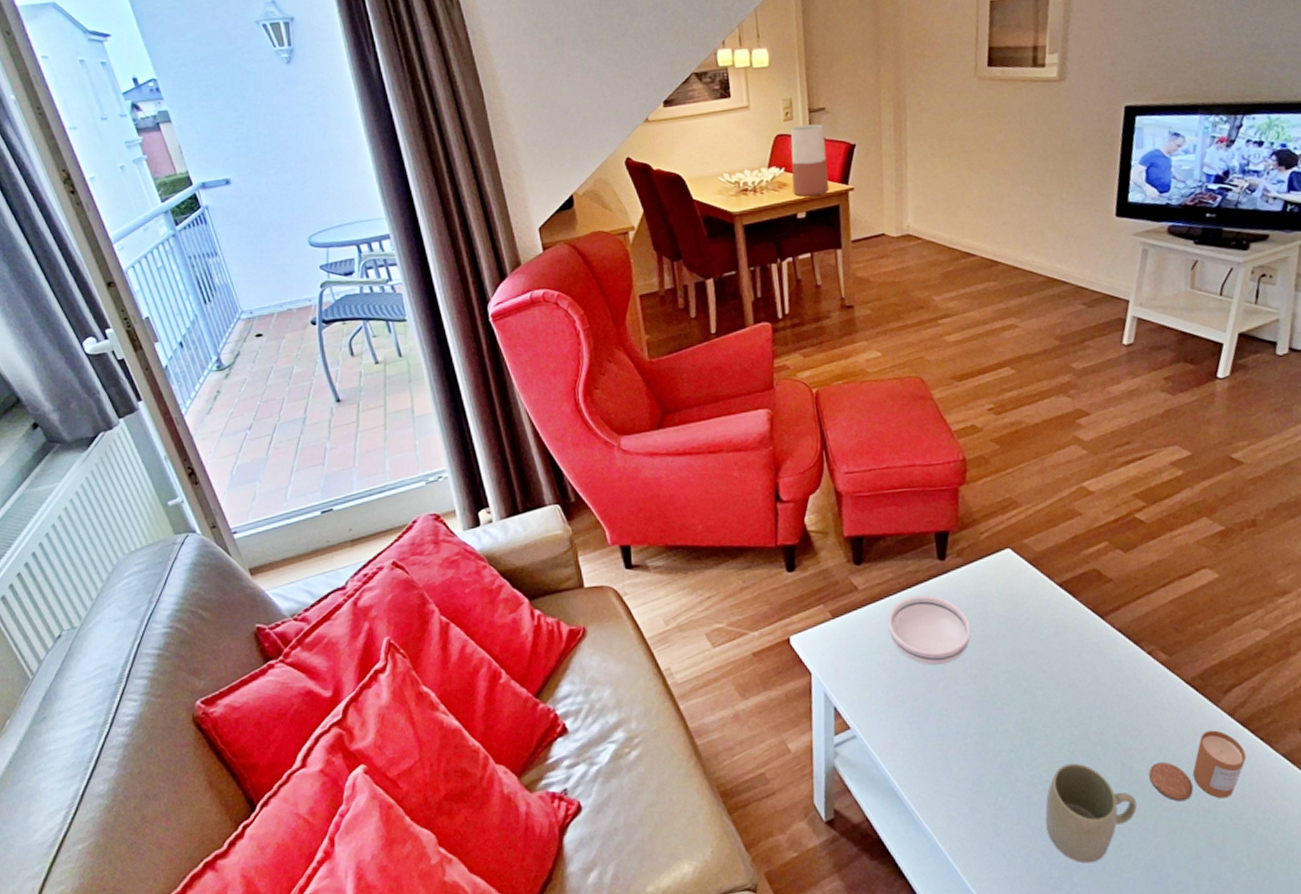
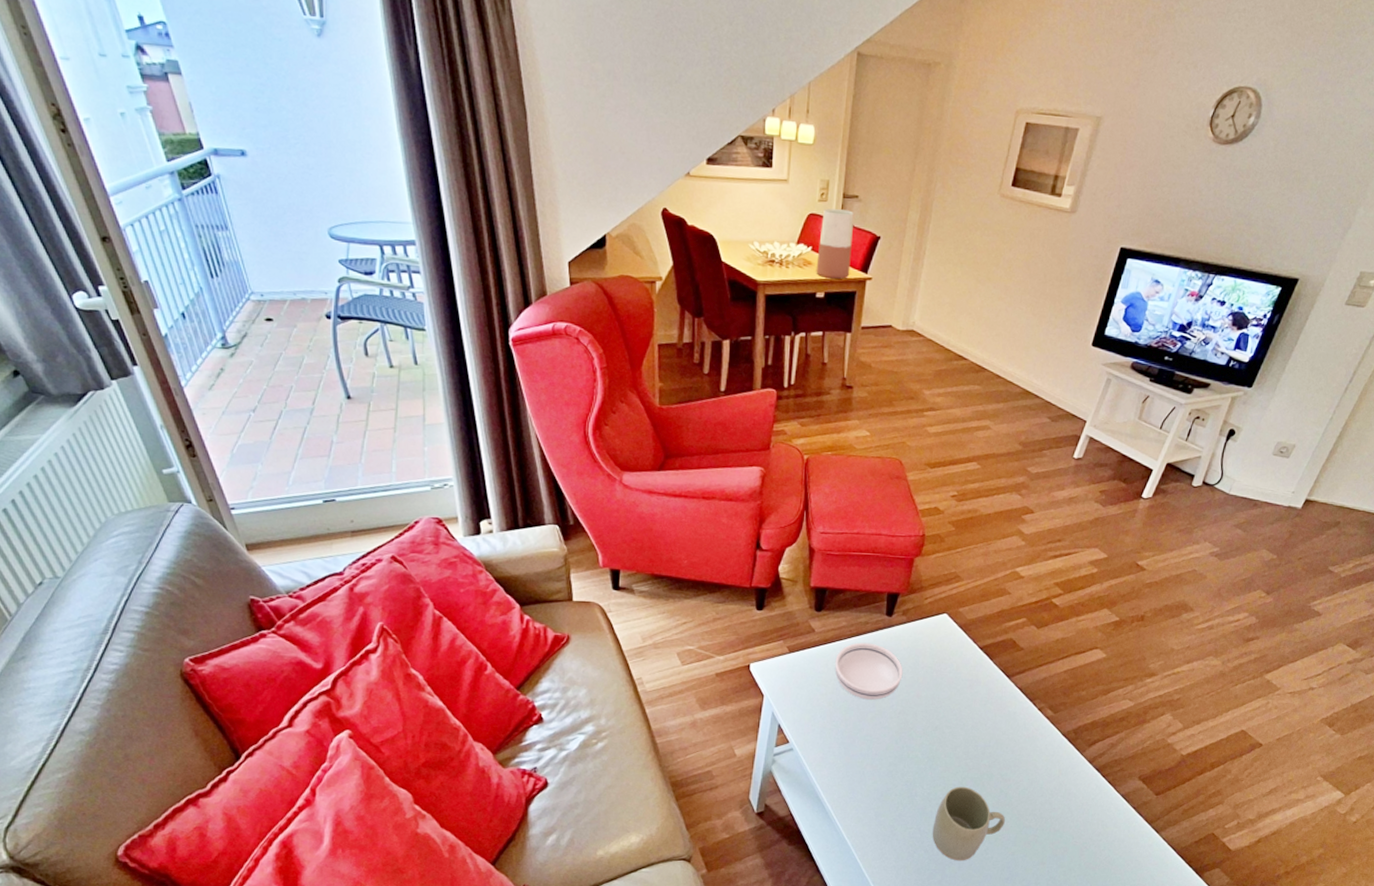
candle: present [1148,730,1247,802] -> none [1019,772,1095,823]

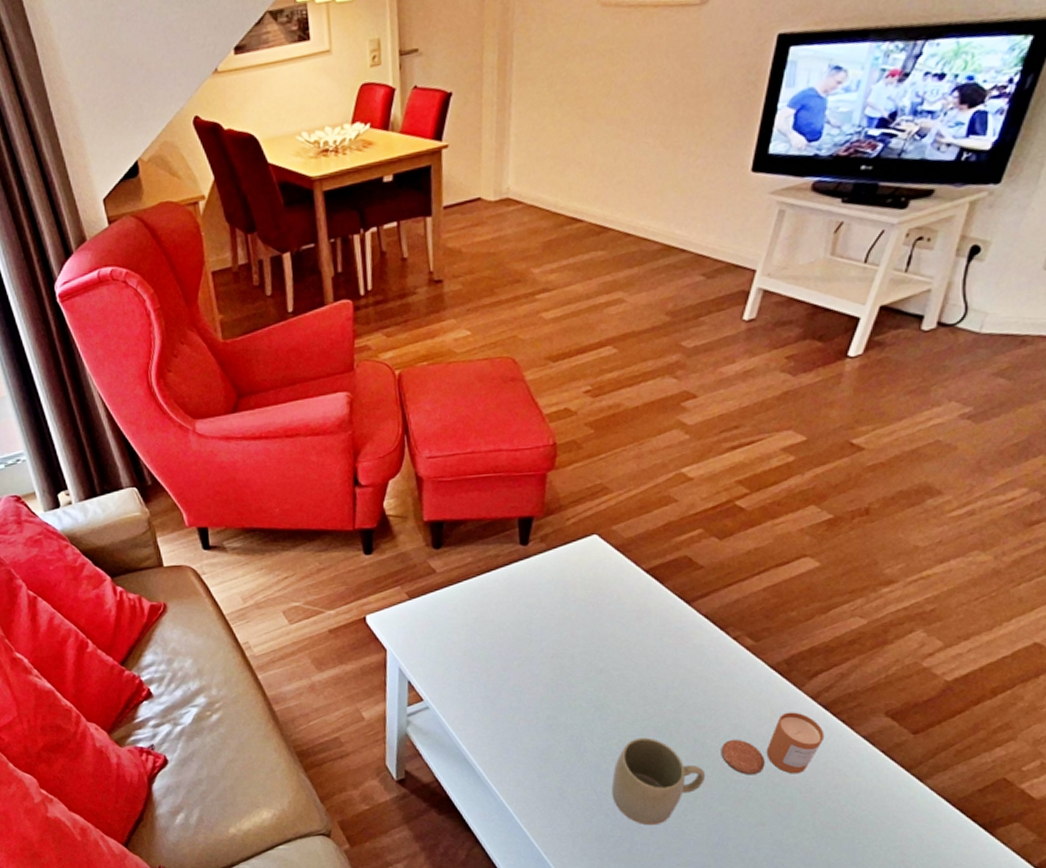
vase: present [816,208,854,279] -> none [377,69,421,157]
bowl: present [835,642,903,700] -> none [465,578,550,645]
candle: none [1019,772,1095,823] -> present [721,712,825,775]

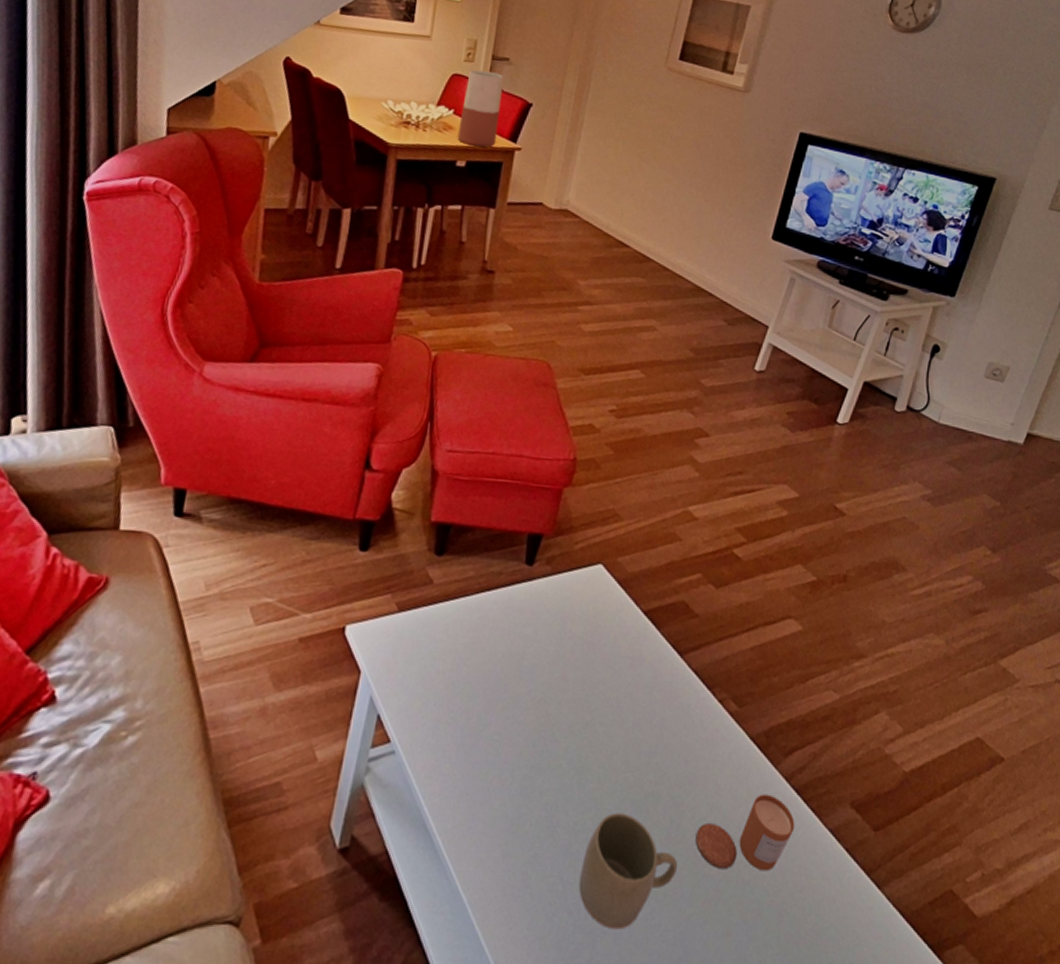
vase: none [377,69,421,157] -> present [457,69,504,148]

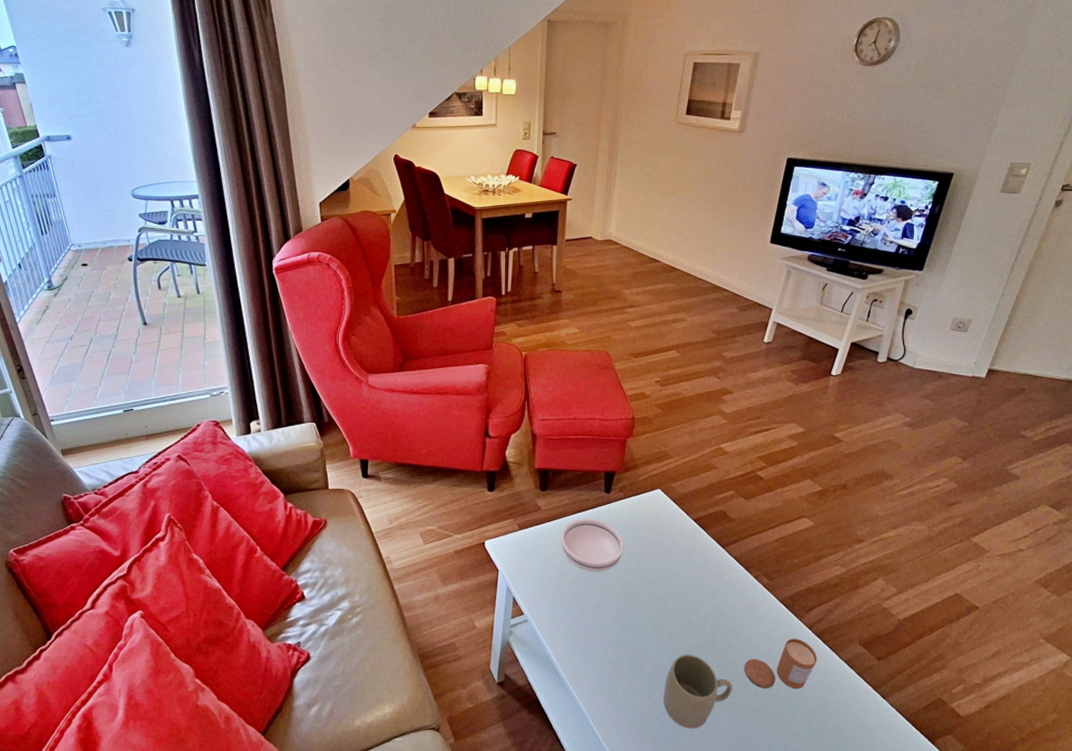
bowl: none [456,599,545,682] -> present [561,518,624,572]
vase: present [457,69,504,148] -> none [524,145,553,201]

